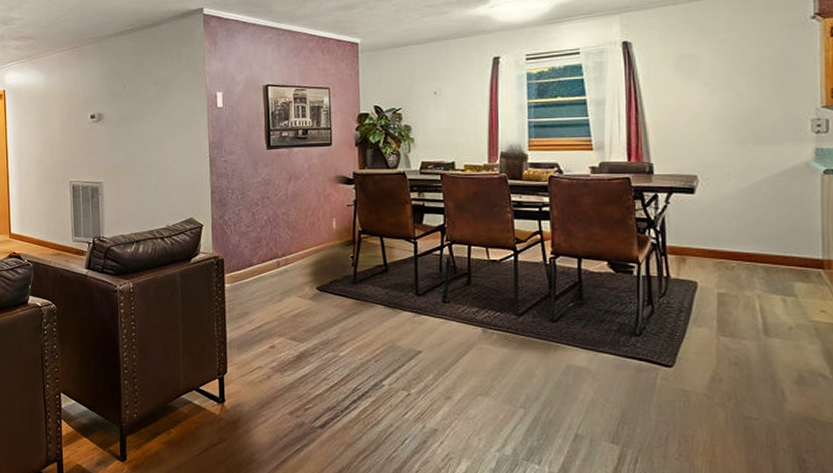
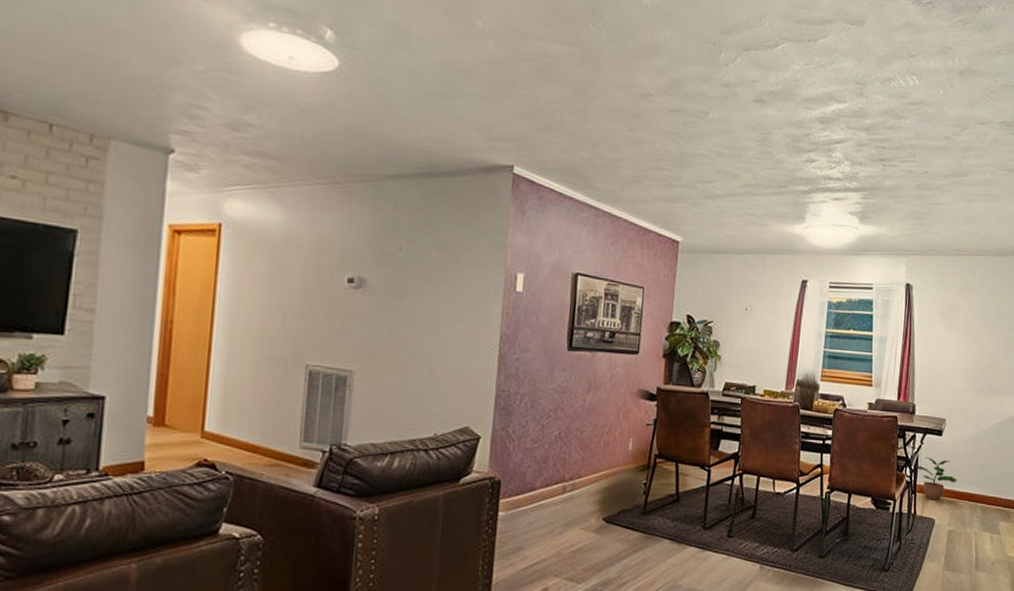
potted plant: none [663,216,723,262] -> present [916,456,957,501]

